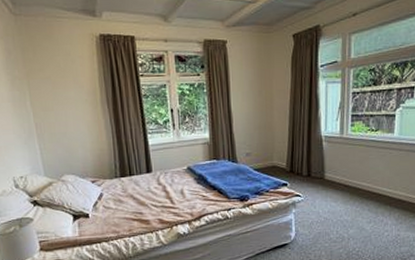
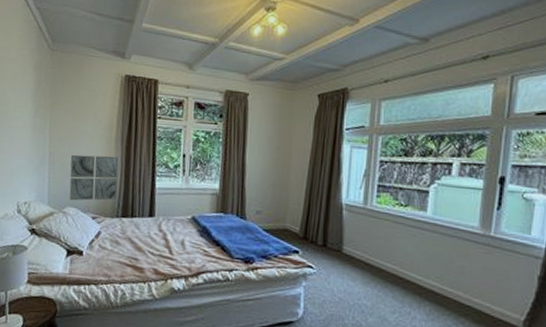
wall art: none [58,119,113,169] -> present [69,154,119,201]

